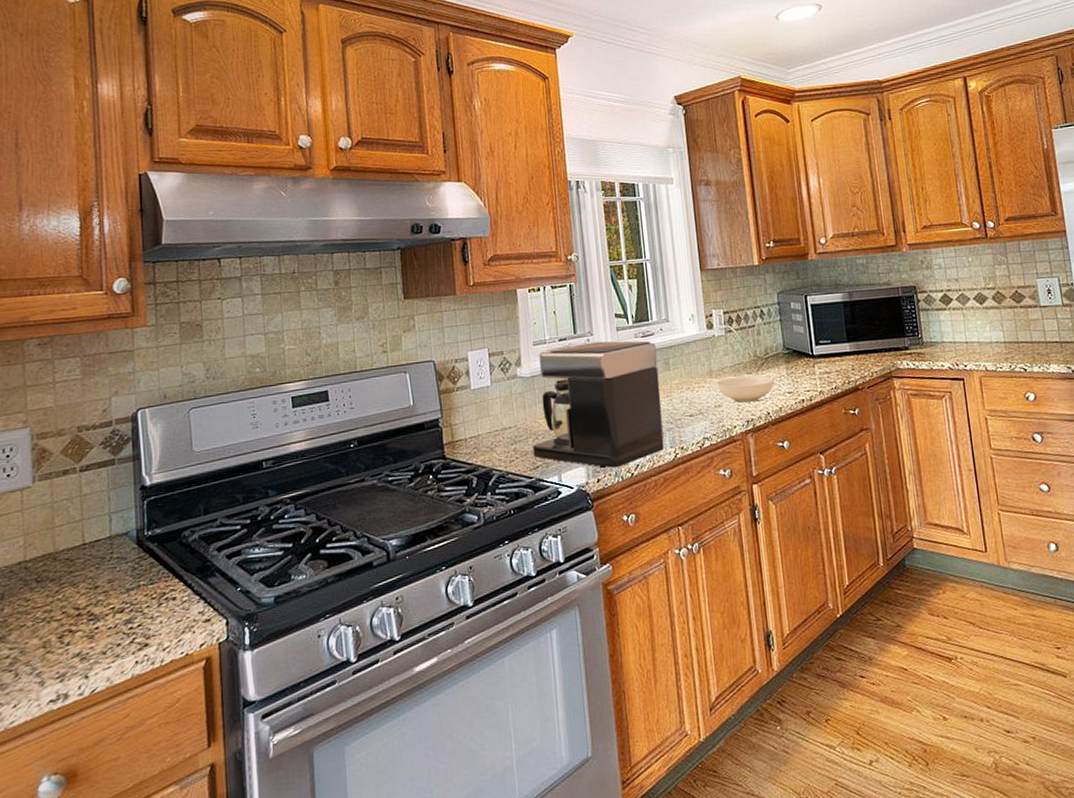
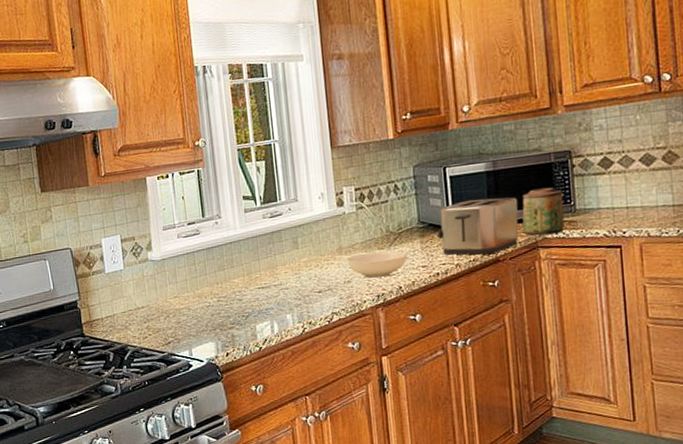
coffee maker: present [533,340,664,468] -> none [164,221,292,343]
toaster: none [801,327,874,383] -> present [437,197,519,255]
canister: none [876,319,914,366] -> present [522,187,565,235]

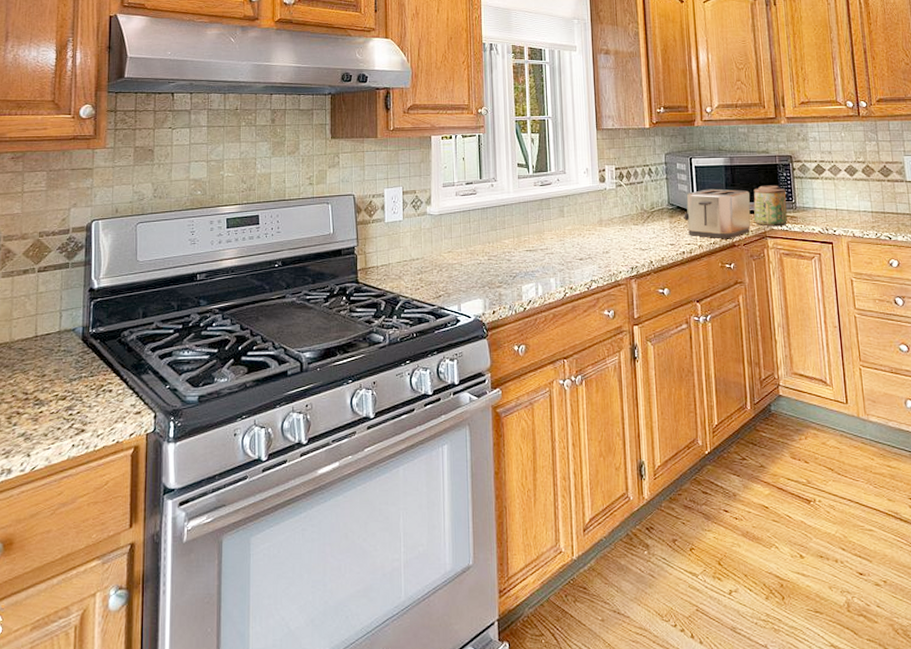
bowl: present [347,251,408,278] -> none [606,227,659,251]

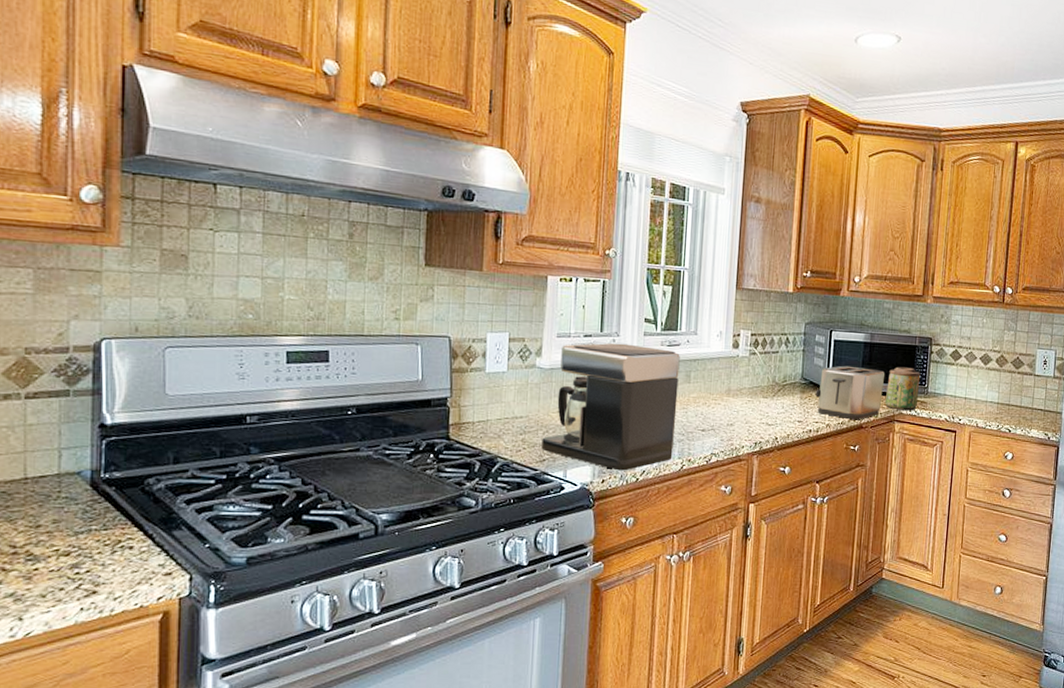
coffee maker: none [437,187,555,302] -> present [541,343,680,471]

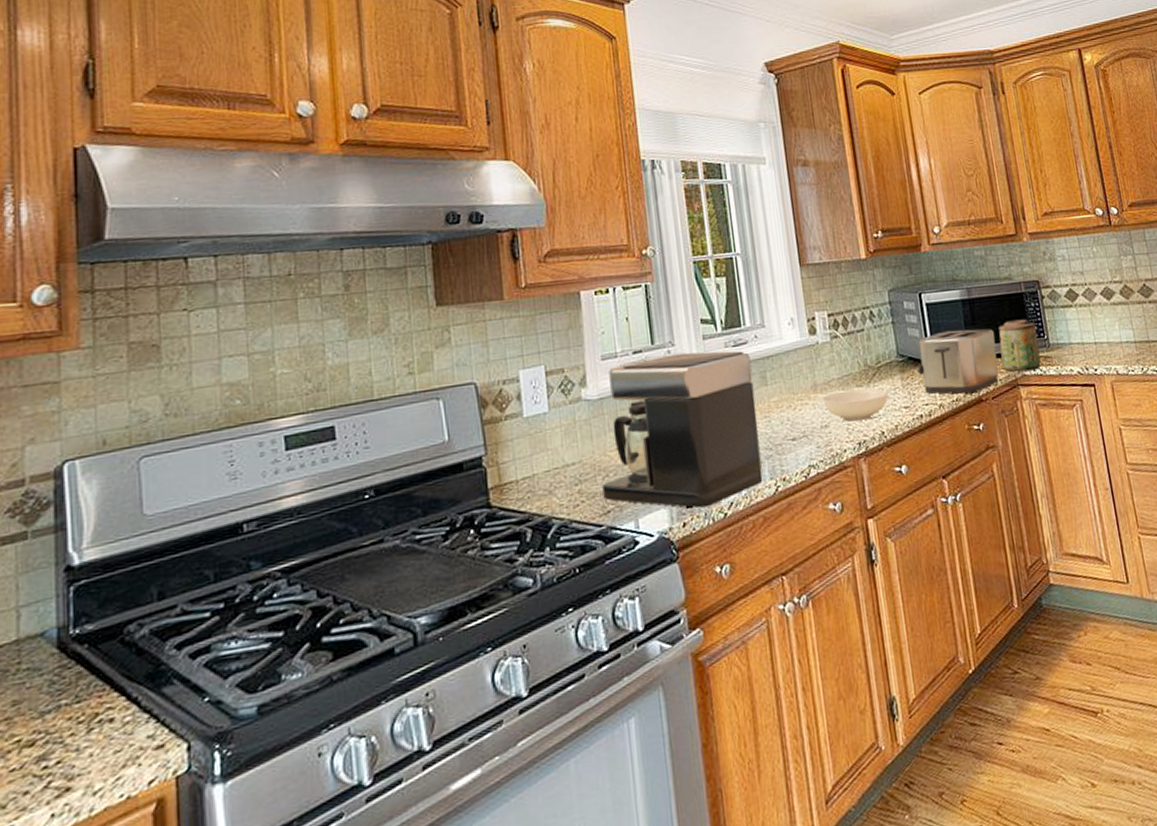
bowl: none [733,399,788,425] -> present [822,389,889,422]

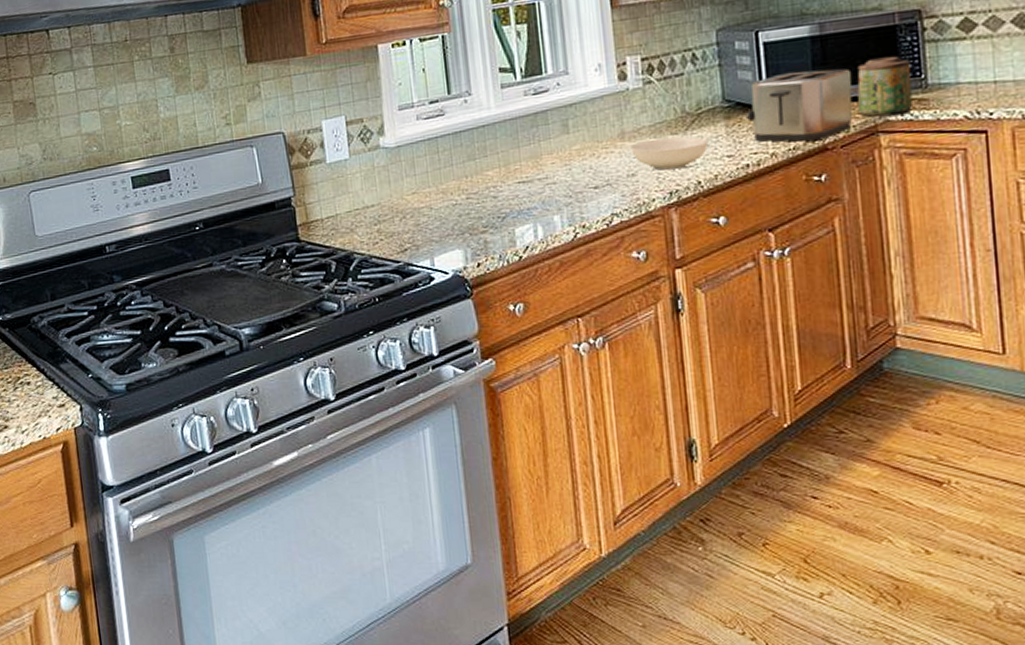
coffee maker: present [602,351,763,509] -> none [399,99,561,251]

